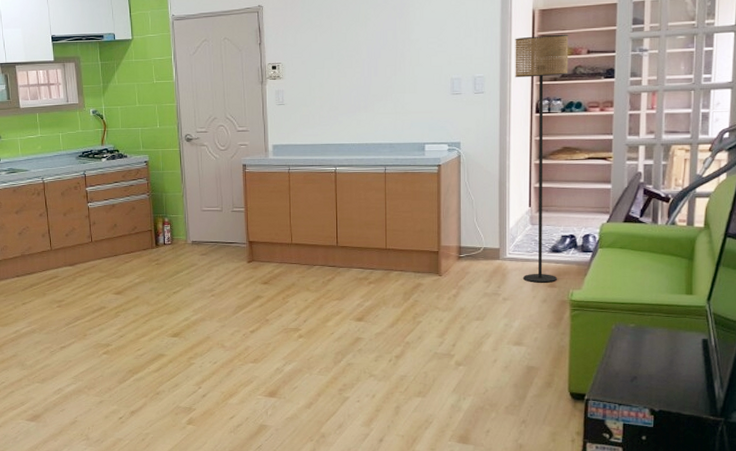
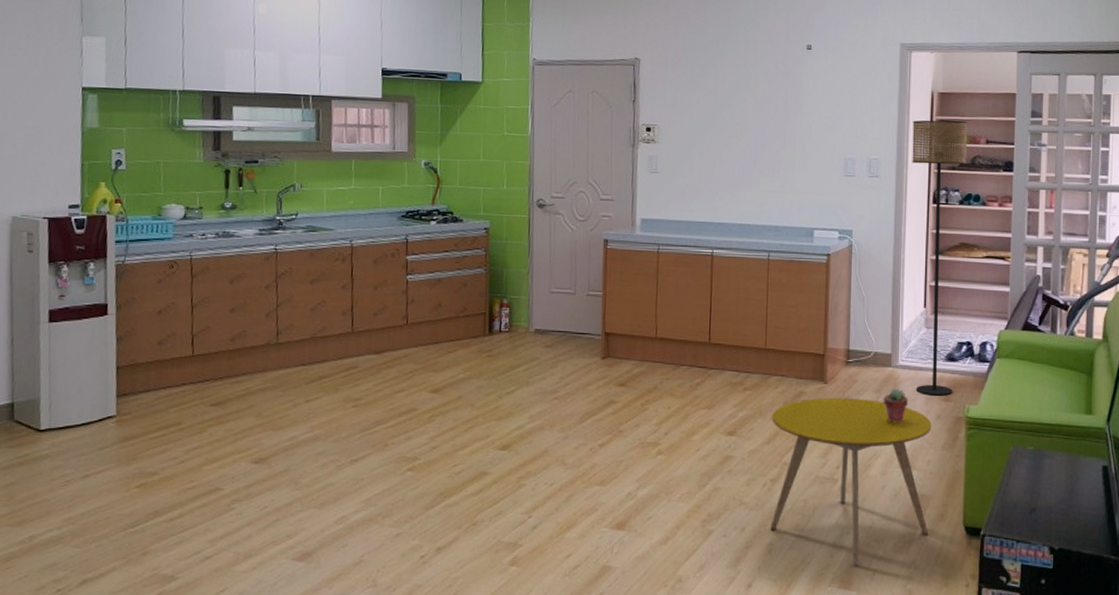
side table: none [394,287,538,425] -> present [770,397,932,566]
potted succulent: none [493,278,515,307] -> present [883,388,908,423]

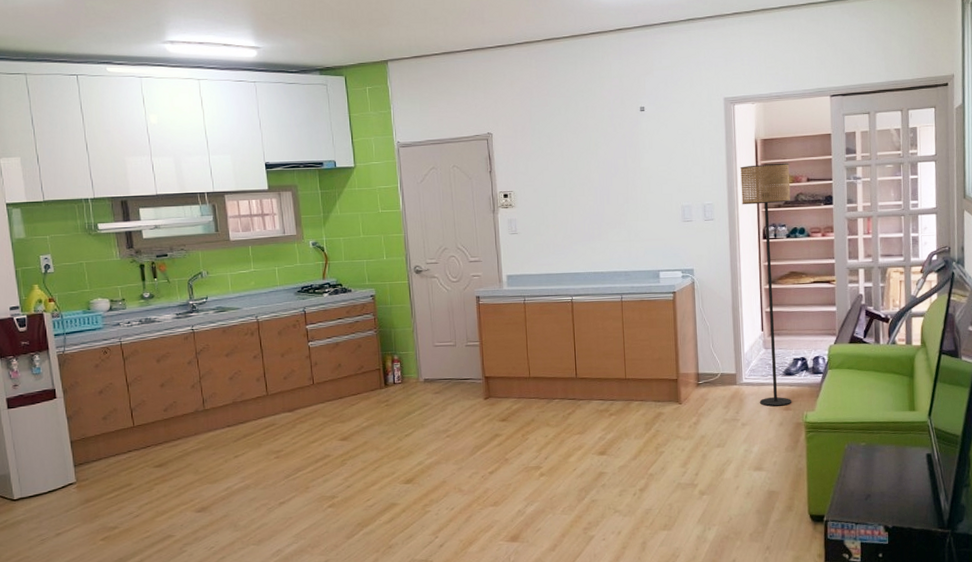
side table: present [770,397,932,566] -> none [636,414,779,555]
potted succulent: present [883,388,908,423] -> none [731,403,753,433]

